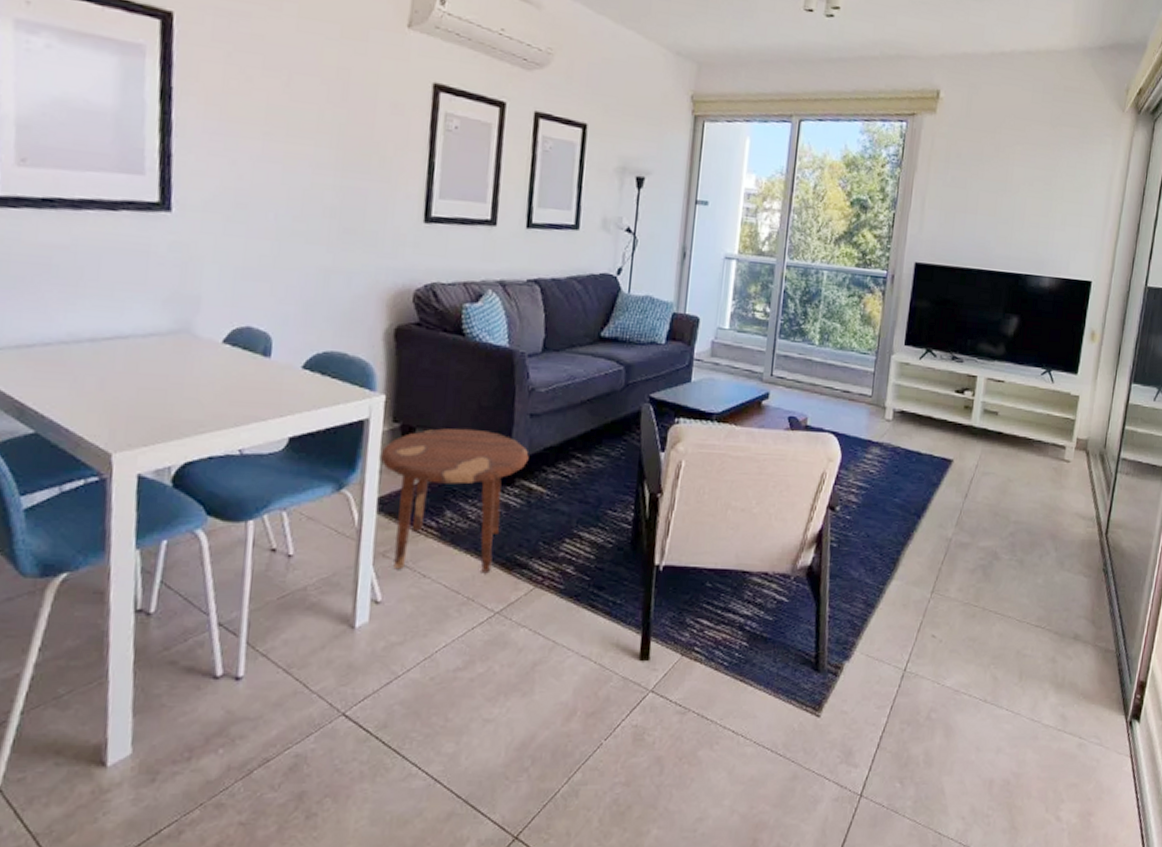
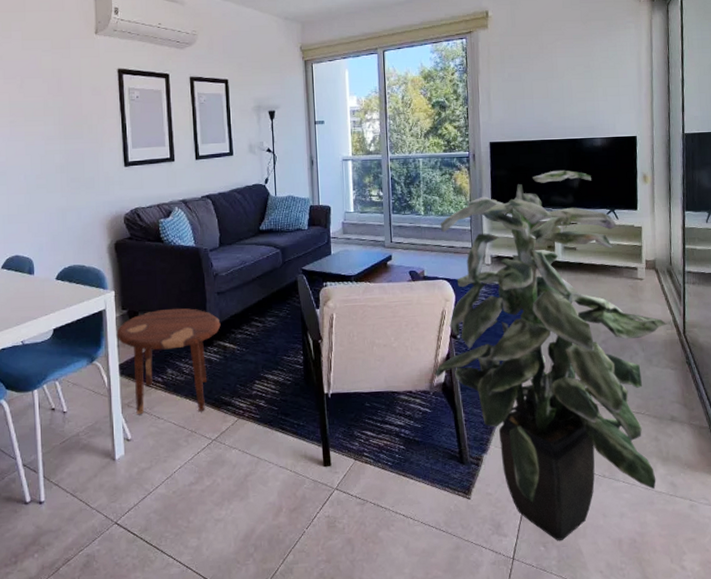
indoor plant: none [800,311,1089,776] -> present [435,170,667,541]

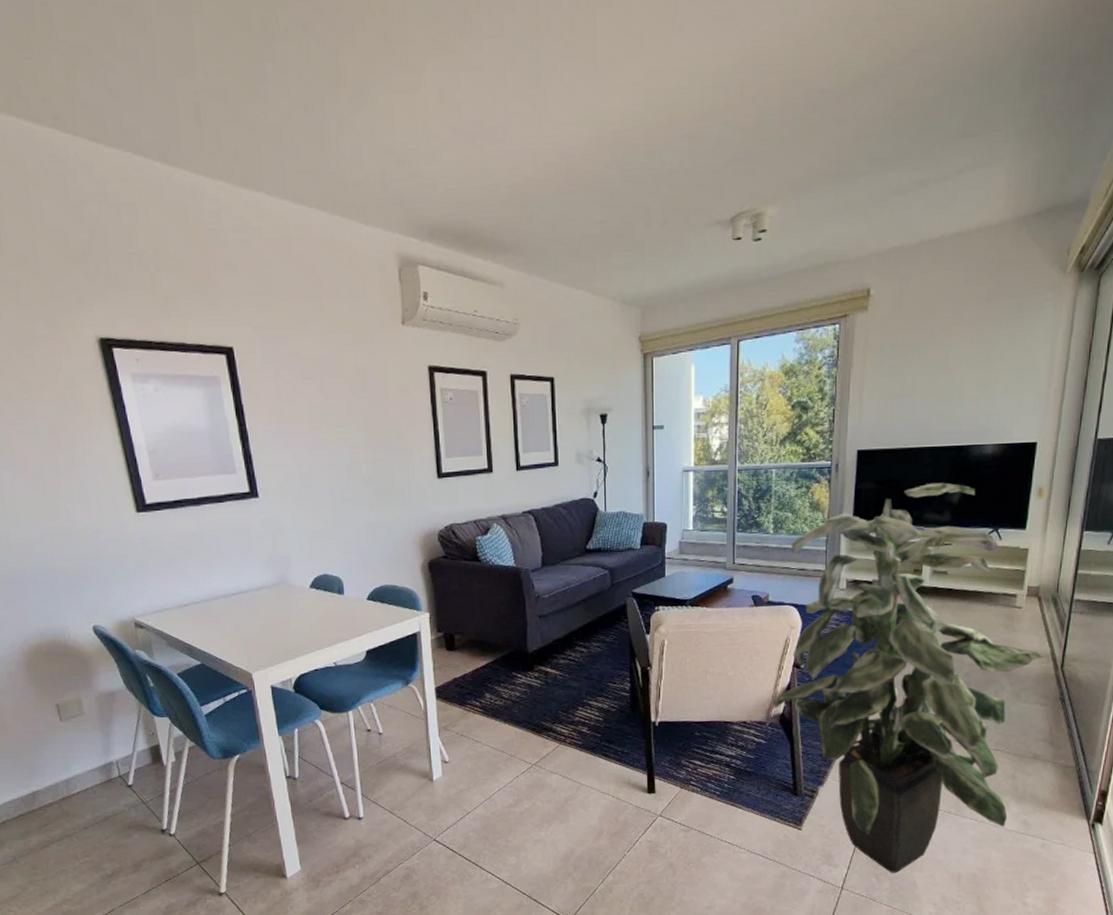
side table: present [116,308,221,415] -> none [432,631,542,738]

